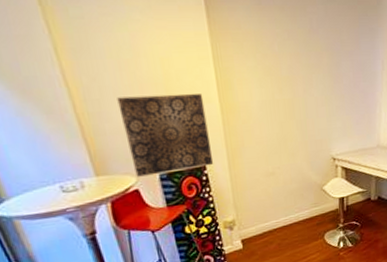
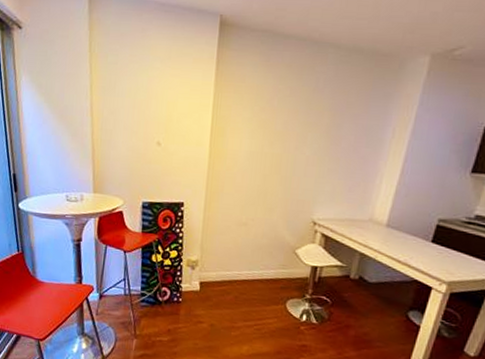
wall art: present [117,93,214,177] -> none [124,130,196,204]

